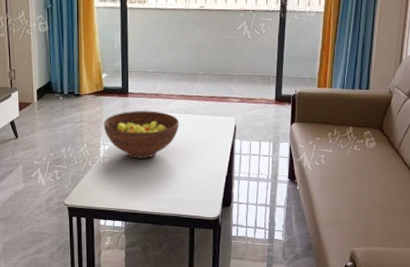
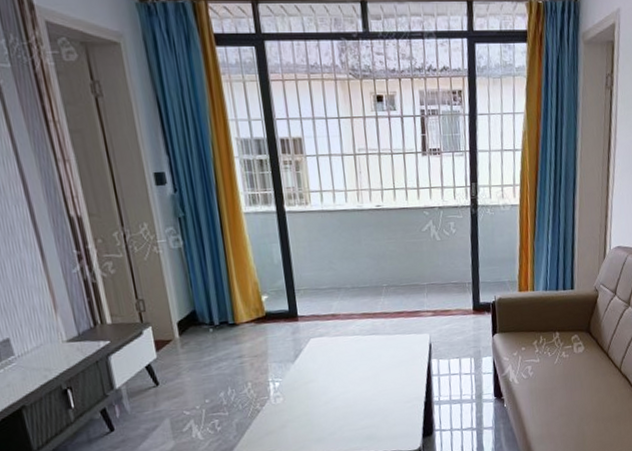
fruit bowl: present [103,111,180,159] -> none [270,335,365,394]

